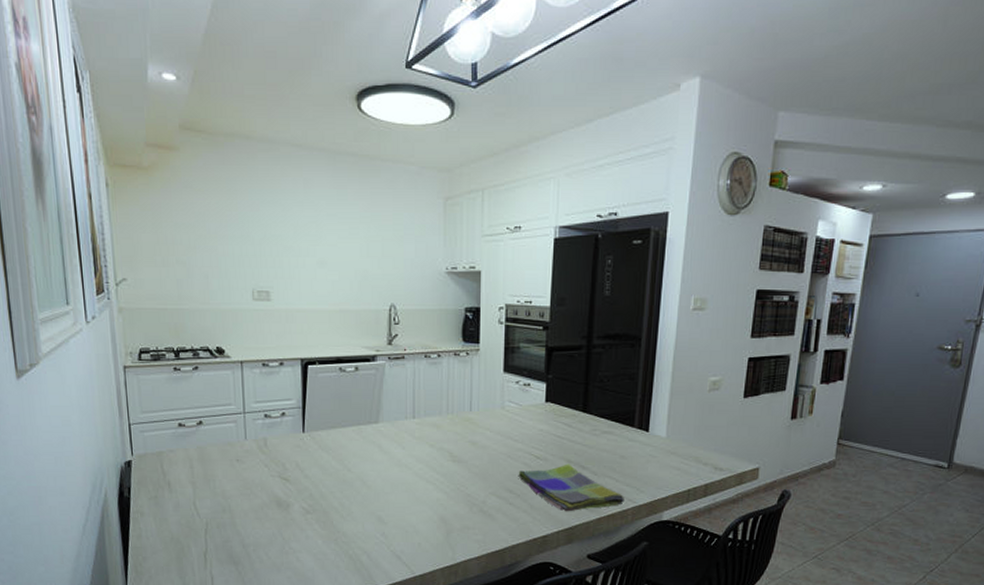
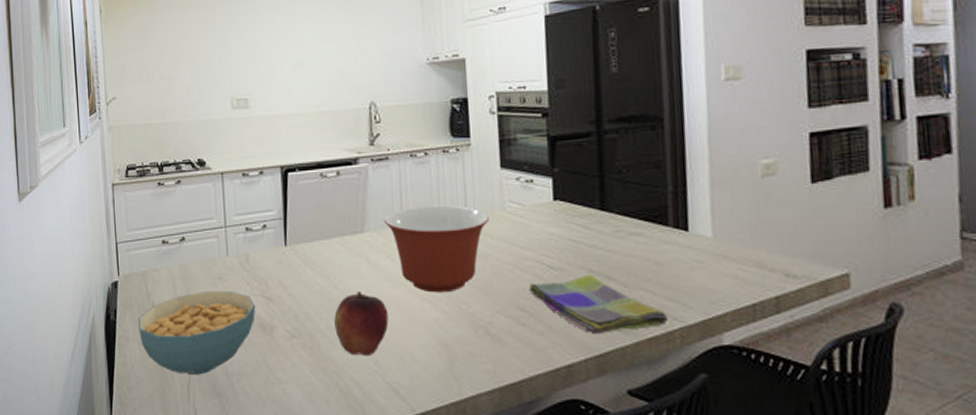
cereal bowl: none [154,472,273,546] -> present [138,291,256,375]
fruit: none [347,474,396,529] -> present [334,291,389,357]
mixing bowl: none [397,402,490,477] -> present [383,205,489,293]

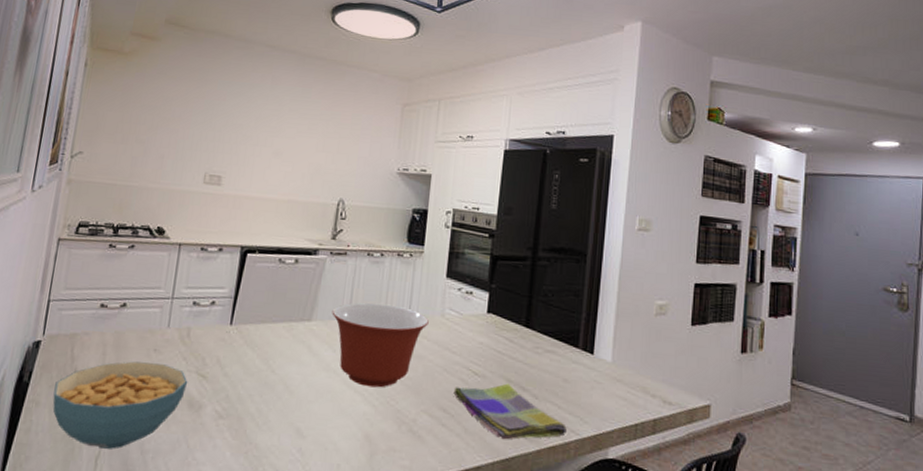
fruit: present [334,291,389,357] -> none [264,378,320,444]

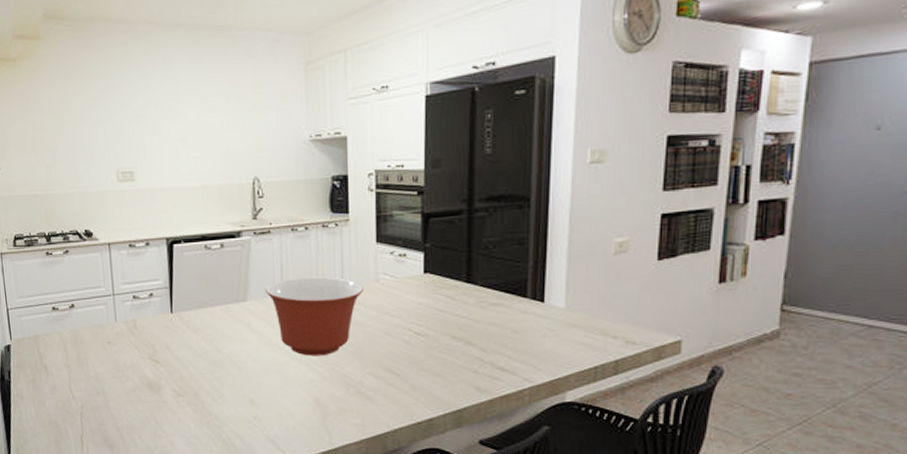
cereal bowl: present [52,361,188,449] -> none [32,354,144,429]
dish towel: present [453,383,567,440] -> none [397,340,519,393]

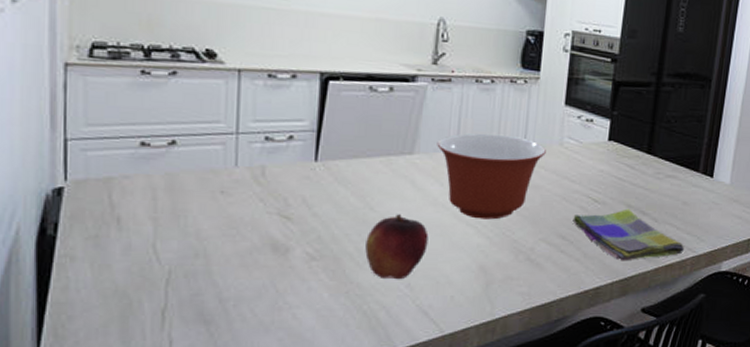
fruit: none [217,355,268,412] -> present [365,214,429,280]
dish towel: none [397,340,519,393] -> present [572,208,684,261]

